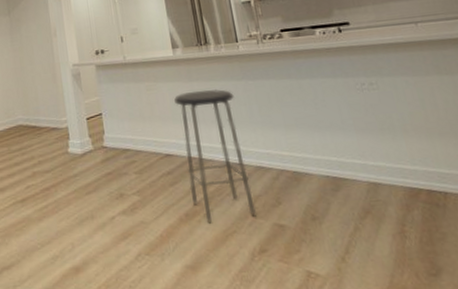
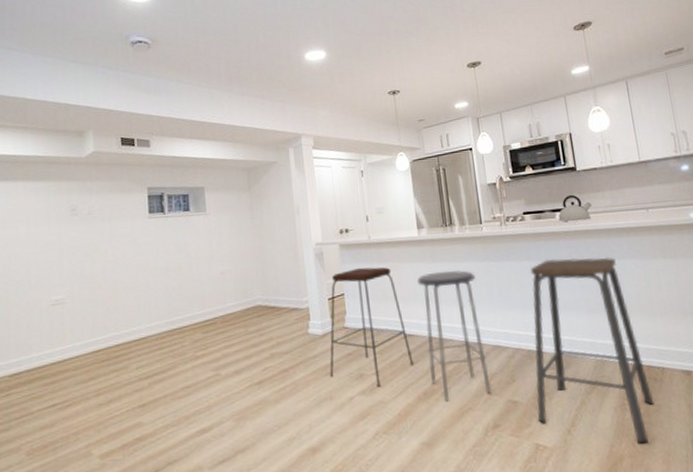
bar stool: none [89,87,174,208] -> present [330,267,414,387]
bar stool: none [291,74,439,276] -> present [530,257,655,445]
kettle: none [318,10,355,39] -> present [558,194,593,222]

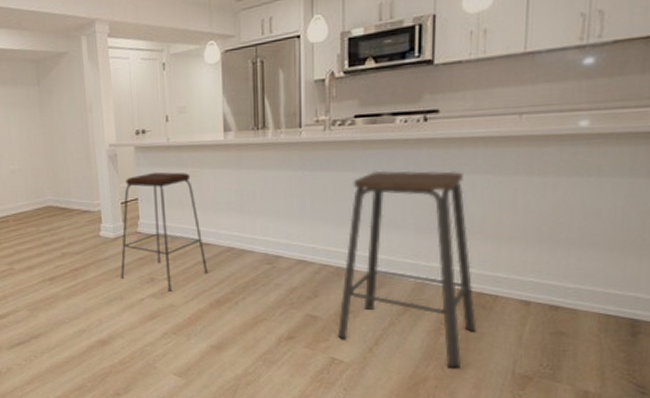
bar stool: present [416,270,492,402] -> none [218,179,290,310]
kettle: present [558,194,593,222] -> none [398,94,447,128]

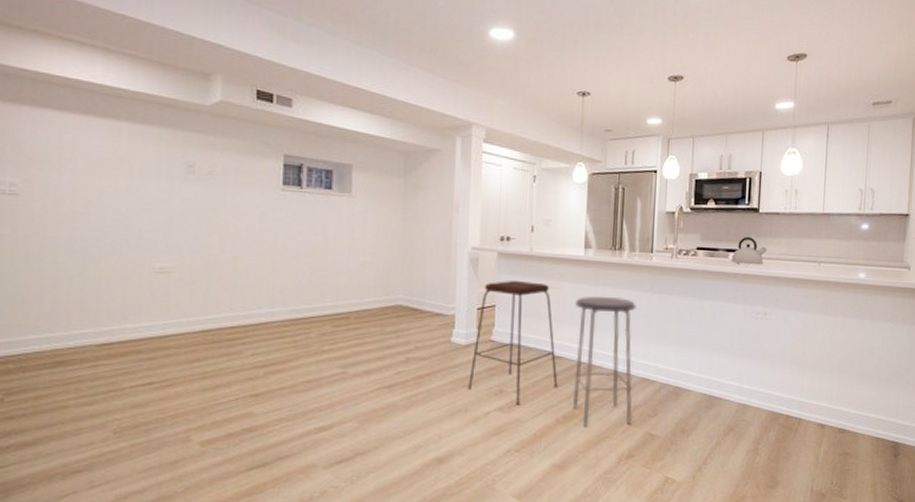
bar stool: none [218,179,290,310] -> present [573,296,636,427]
bar stool: present [338,170,477,369] -> none [673,298,786,488]
kettle: none [398,94,447,128] -> present [731,236,767,265]

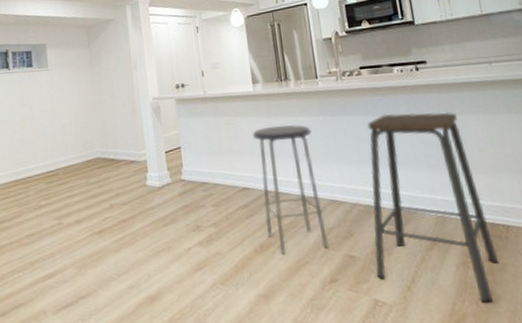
bar stool: present [468,280,558,405] -> none [167,121,250,239]
bar stool: none [673,298,786,488] -> present [367,112,499,304]
kettle: present [731,236,767,265] -> none [396,48,432,77]

